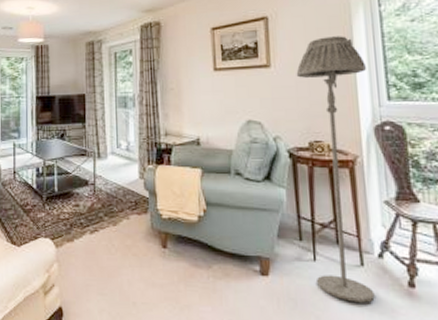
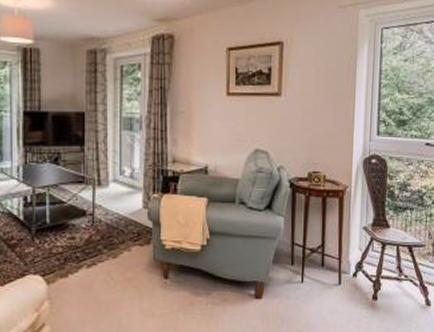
floor lamp: present [296,36,375,303] -> none [302,69,364,316]

